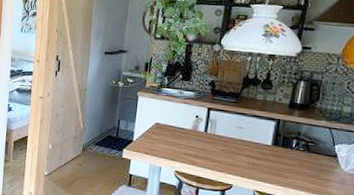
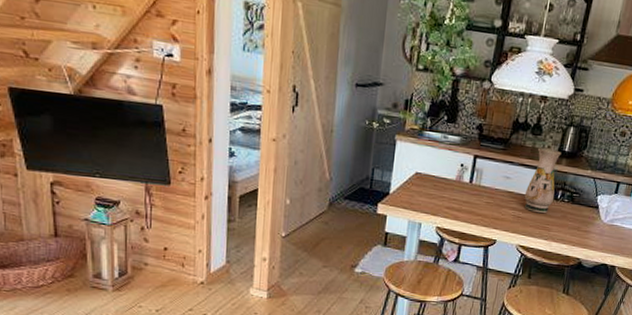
vase: none [258,100,293,161] -> present [524,148,562,214]

